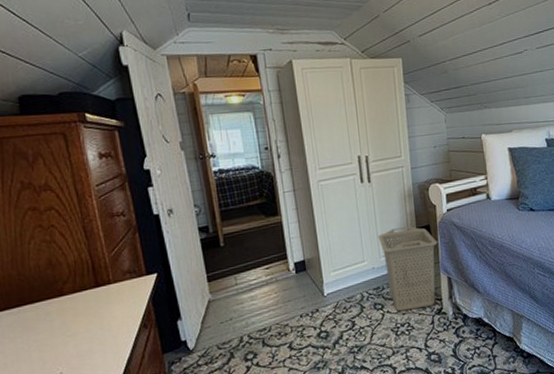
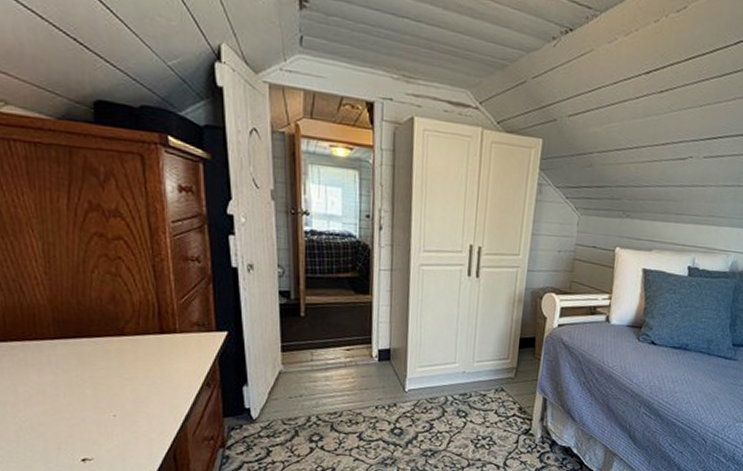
laundry basket: present [378,226,438,312] -> none [475,333,540,425]

